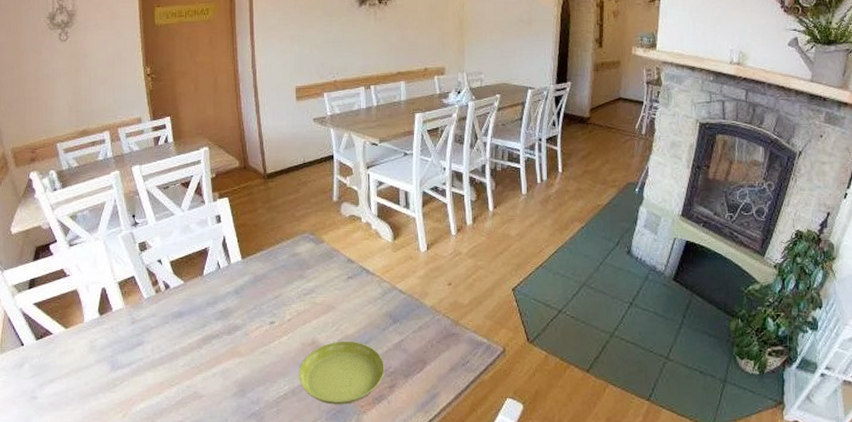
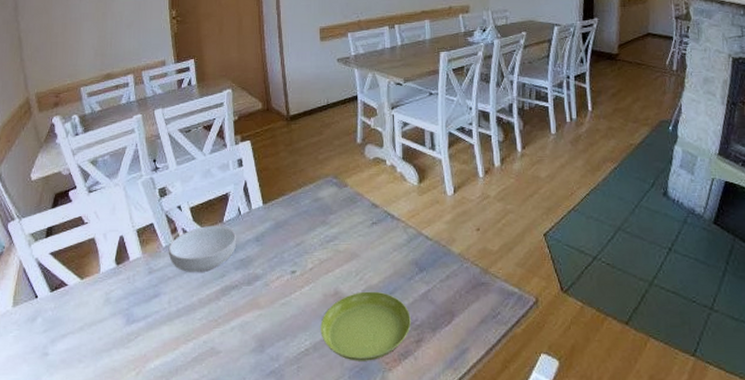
cereal bowl: none [150,279,217,322] -> present [168,226,237,272]

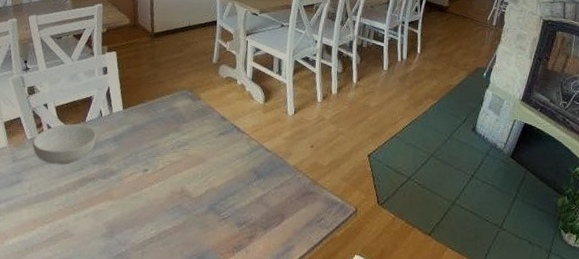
saucer: present [320,291,411,361] -> none [165,191,246,251]

